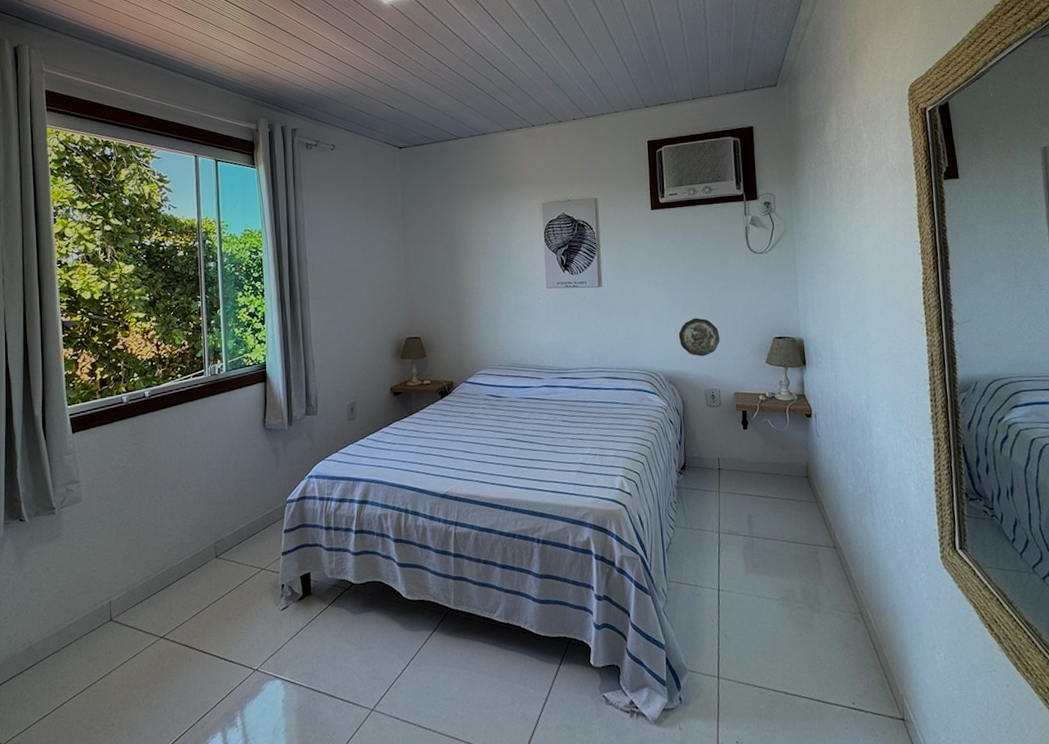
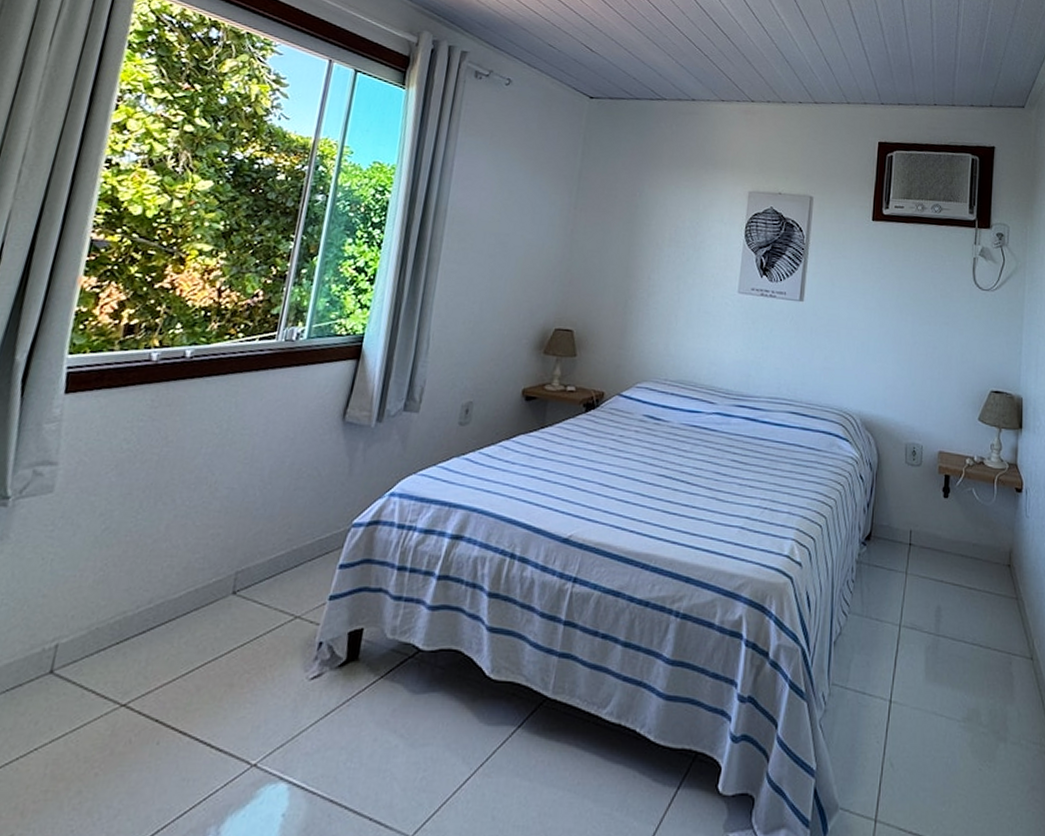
decorative plate: present [678,318,720,357] -> none [883,354,931,403]

